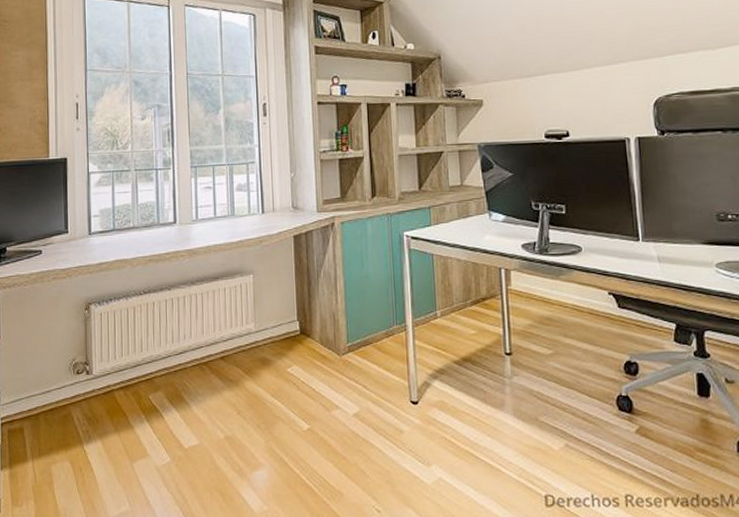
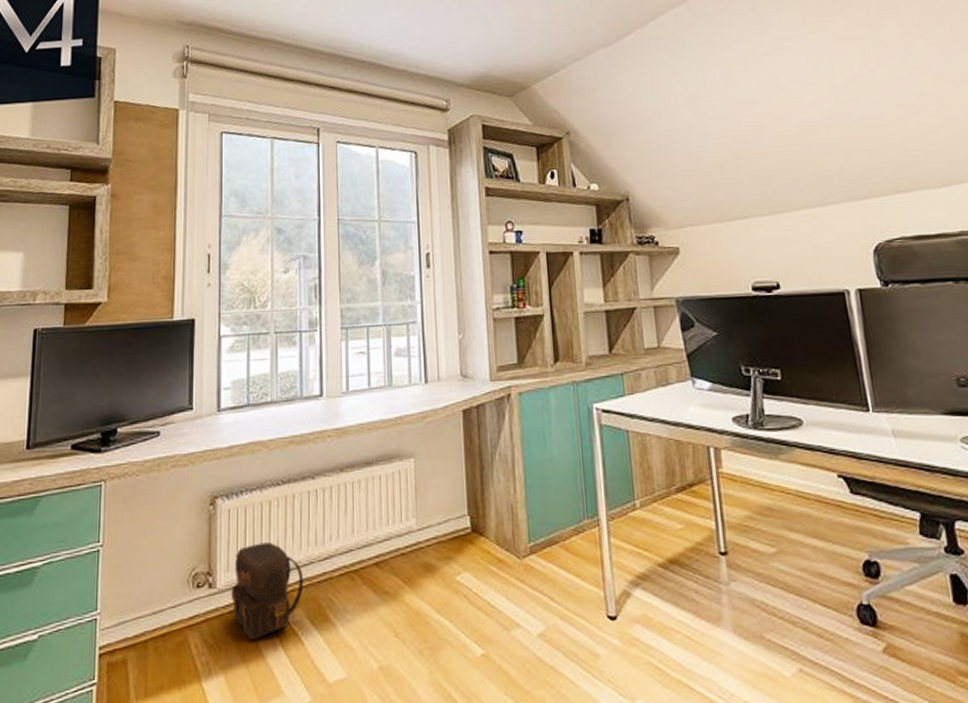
backpack: none [105,340,163,414] -> present [231,542,304,640]

